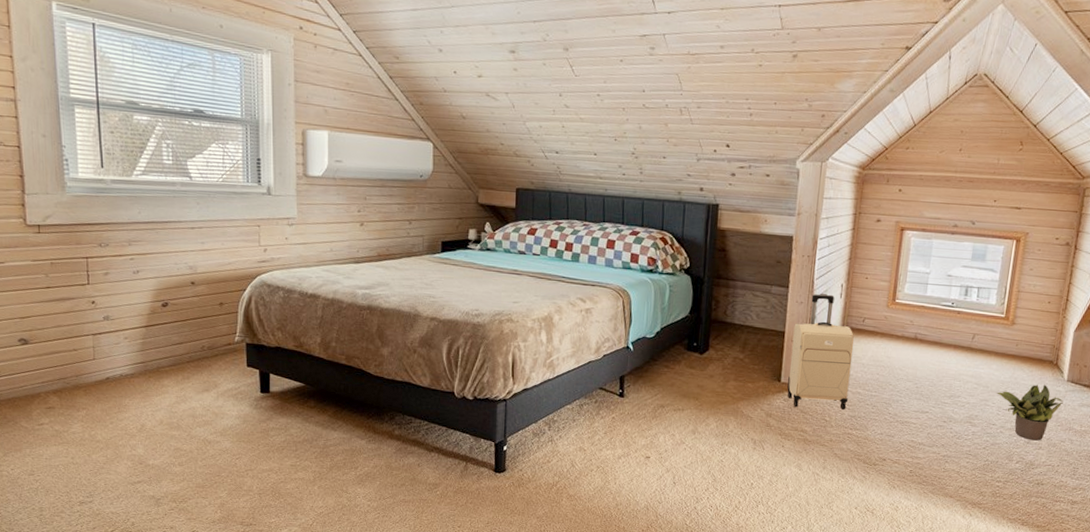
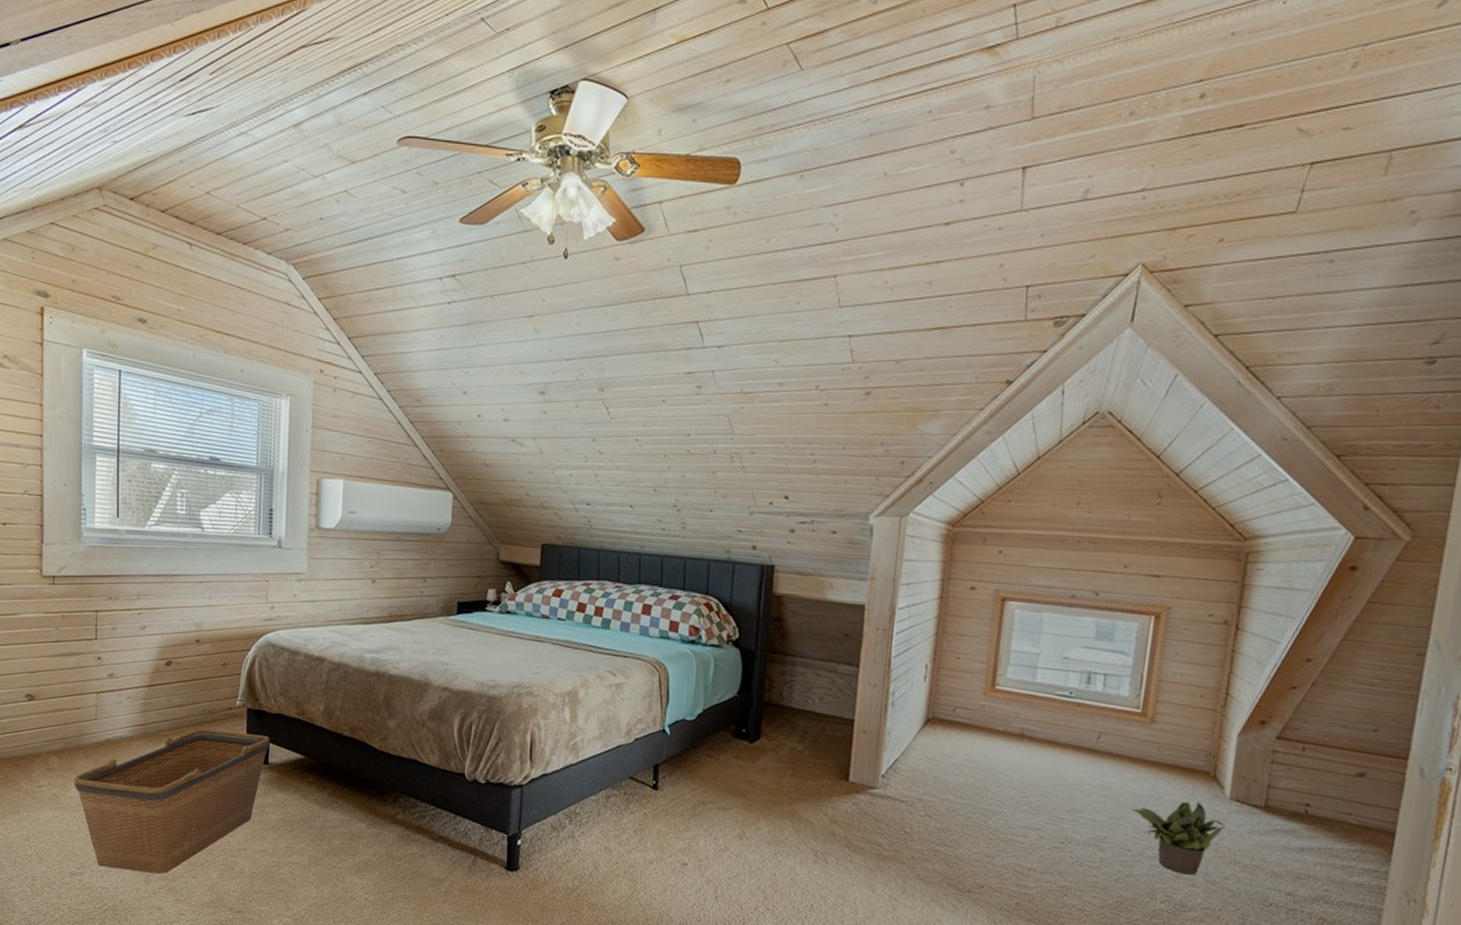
bicycle basket: none [76,364,270,497] -> present [74,729,270,874]
suitcase: present [787,293,854,410] -> none [857,674,942,820]

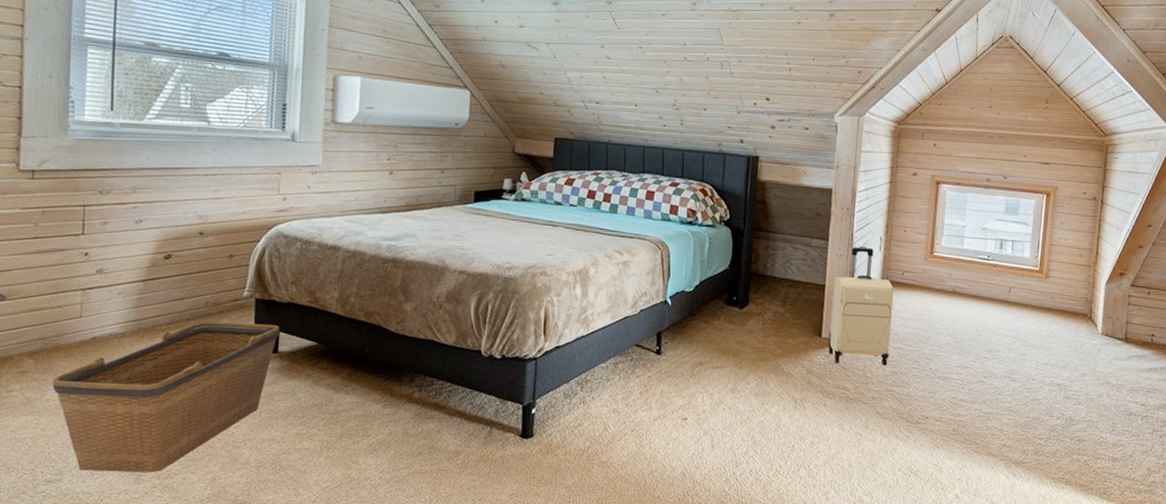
suitcase: none [857,674,942,820] -> present [828,245,894,365]
potted plant: present [1132,801,1225,875] -> none [1035,337,1099,396]

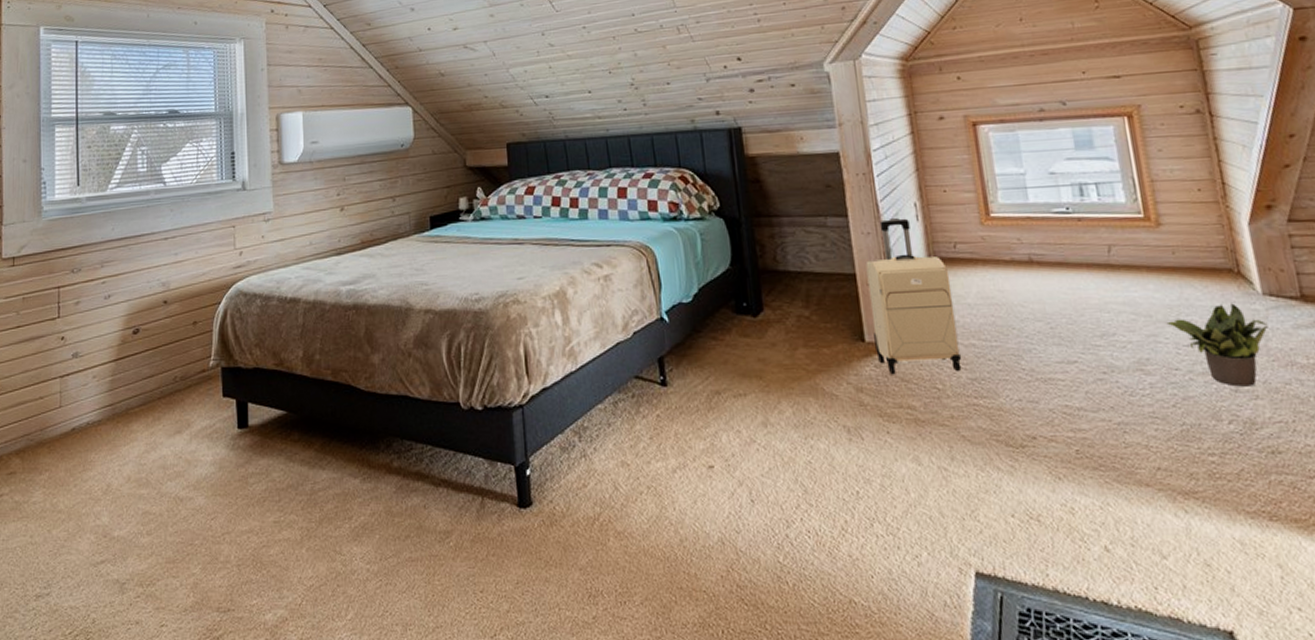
bicycle basket: present [52,321,280,472] -> none [38,396,248,582]
potted plant: none [1035,337,1099,396] -> present [1166,303,1268,387]

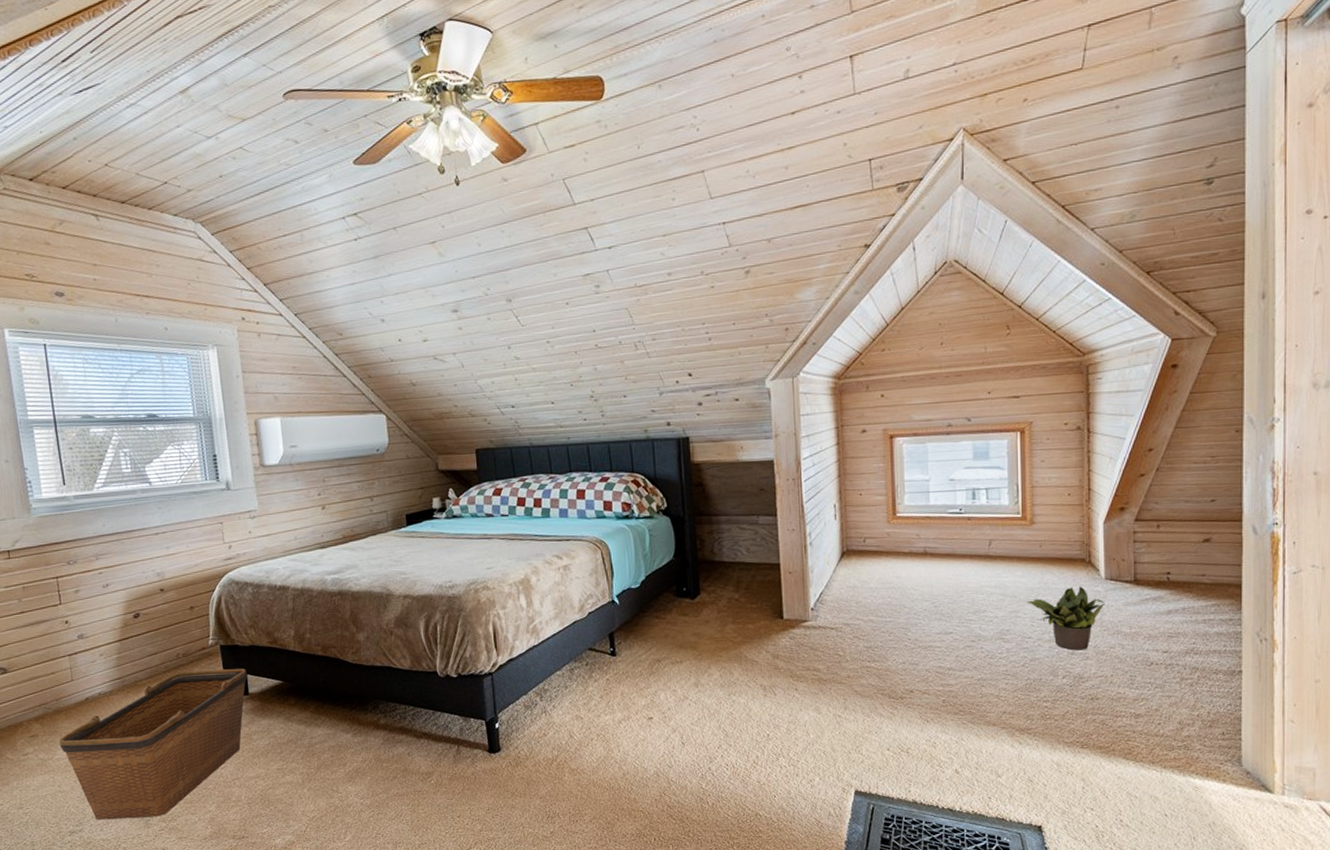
bicycle basket: none [38,396,248,582] -> present [59,669,247,820]
suitcase: present [865,217,962,375] -> none [789,516,861,645]

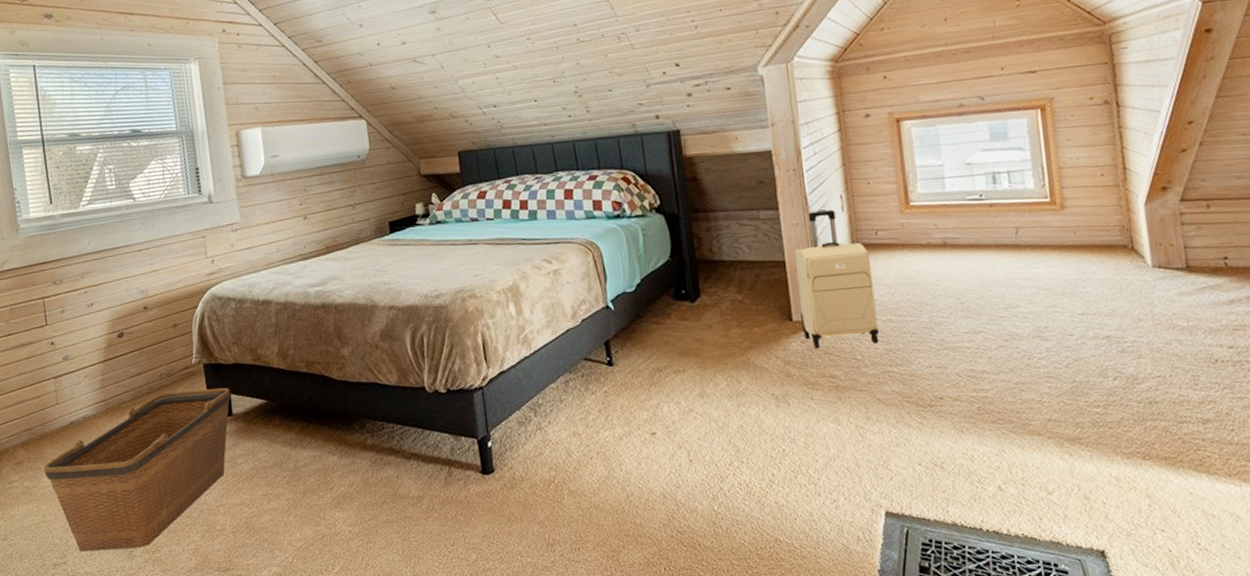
suitcase: none [789,516,861,645] -> present [794,208,880,349]
potted plant: present [1027,586,1105,651] -> none [1064,275,1155,348]

